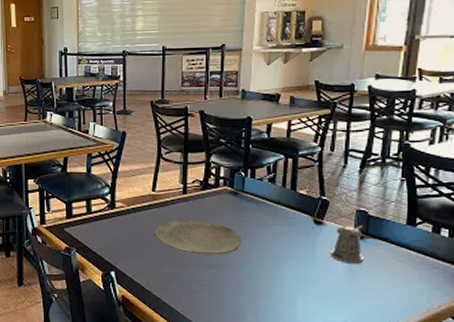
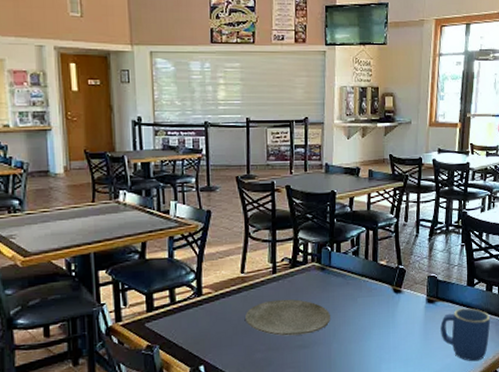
pepper shaker: present [329,225,364,265] -> none [407,290,436,328]
mug: none [370,248,437,309] -> present [440,308,491,362]

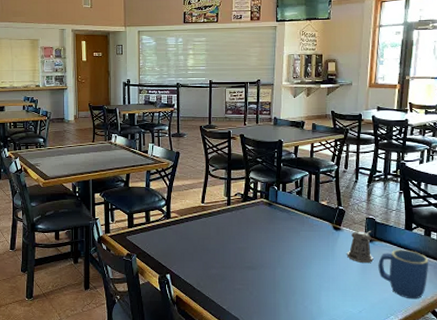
plate: present [245,299,330,336] -> none [204,227,276,258]
pepper shaker: none [407,290,436,328] -> present [346,230,373,264]

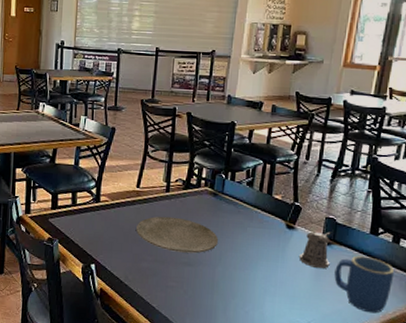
plate: none [204,227,276,258] -> present [136,216,218,254]

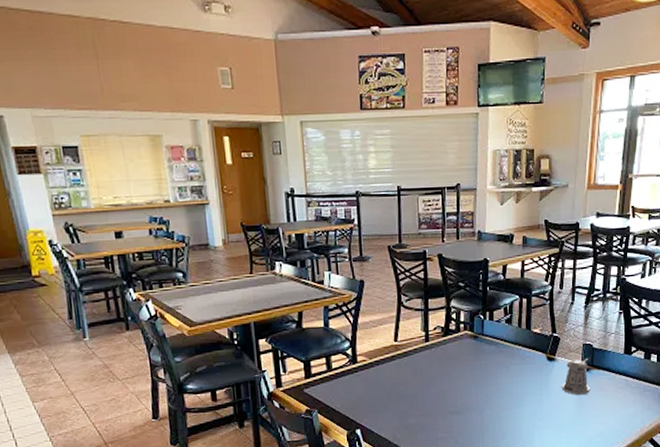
plate: present [136,216,218,254] -> none [399,366,483,403]
mug: present [334,255,395,314] -> none [595,376,648,430]

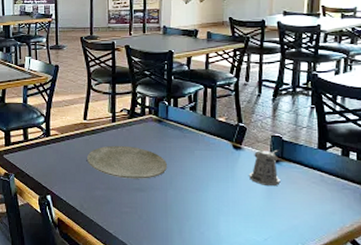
plate: none [399,366,483,403] -> present [87,145,167,179]

